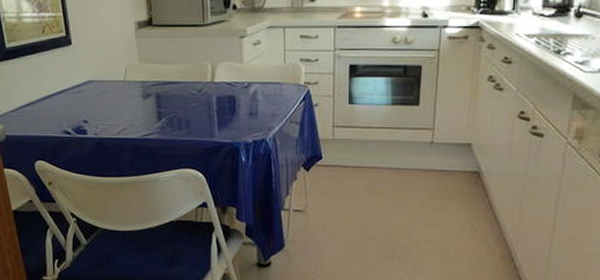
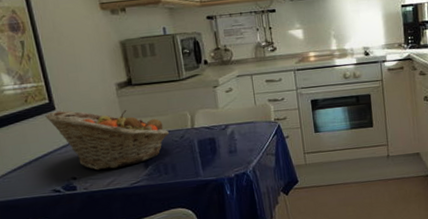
fruit basket: none [60,46,187,116] -> present [44,109,170,170]

